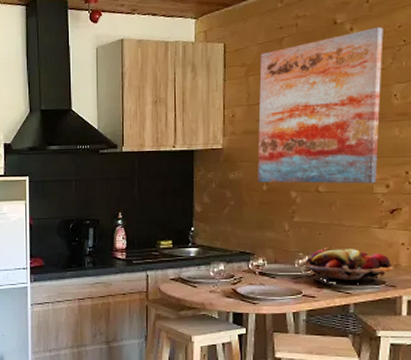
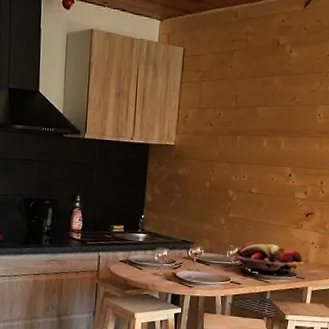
wall art: present [257,27,384,184] -> none [202,53,316,190]

